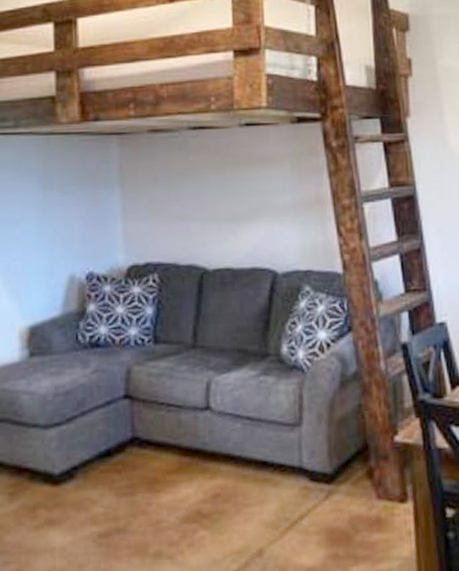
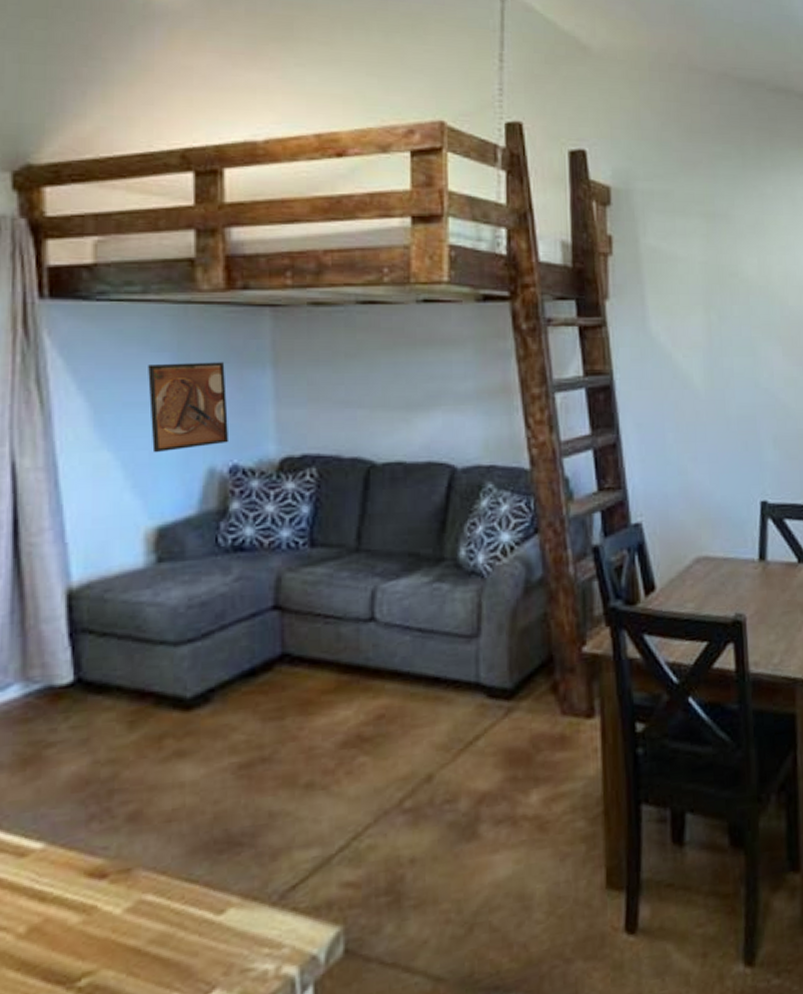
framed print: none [20,184,86,263] -> present [148,362,230,453]

